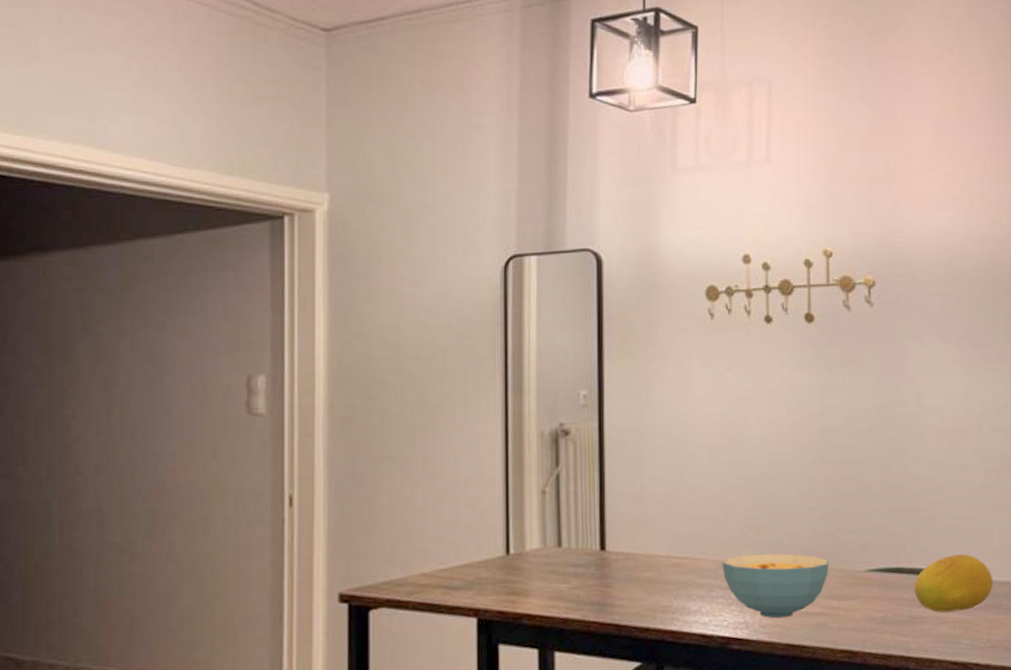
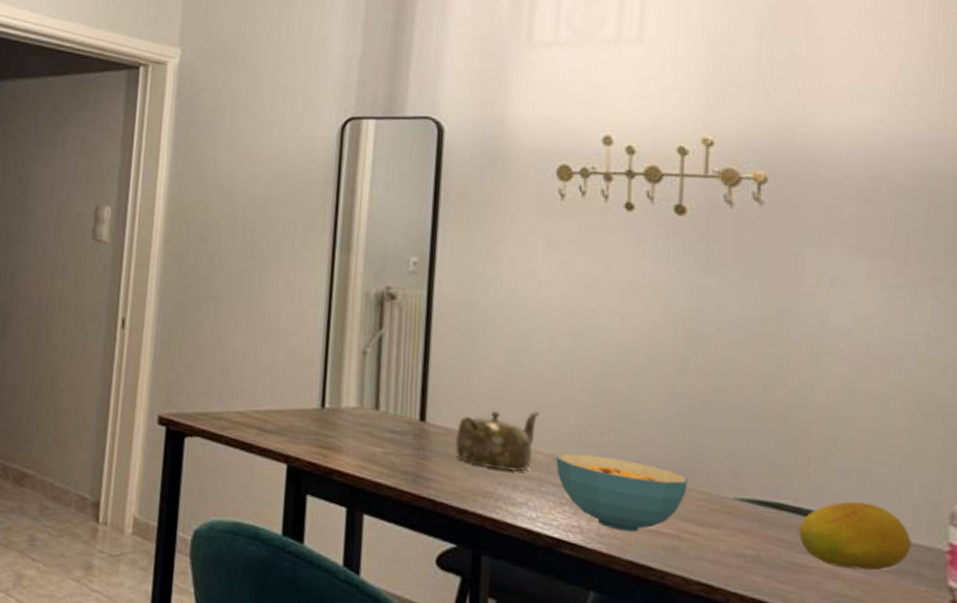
teapot: none [634,522,705,584] -> present [456,411,539,472]

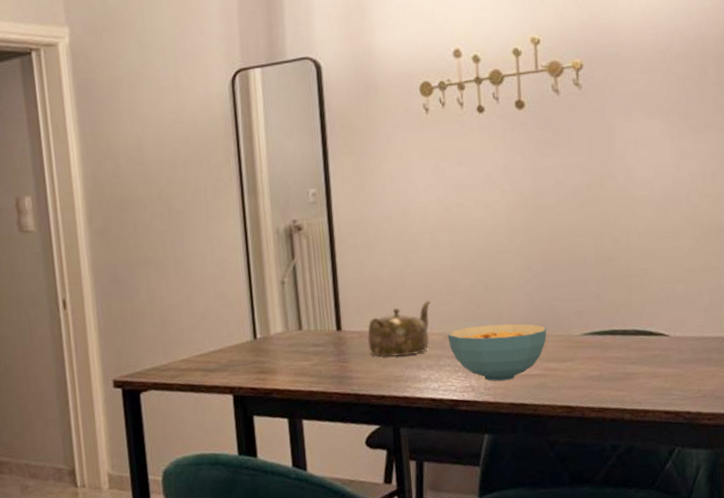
fruit: present [799,501,911,571] -> none [627,314,703,368]

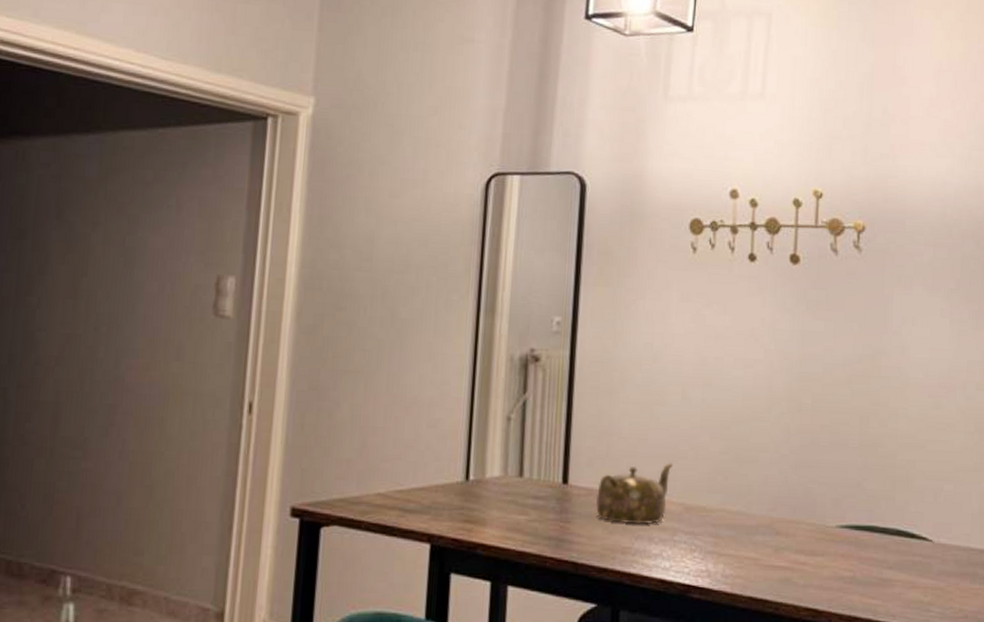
cereal bowl: present [447,323,547,381] -> none [687,500,799,570]

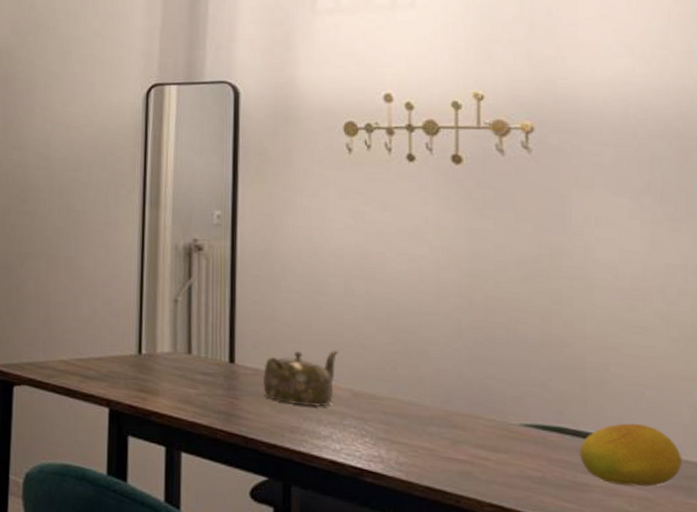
fruit: none [886,517,969,577] -> present [580,423,682,487]

